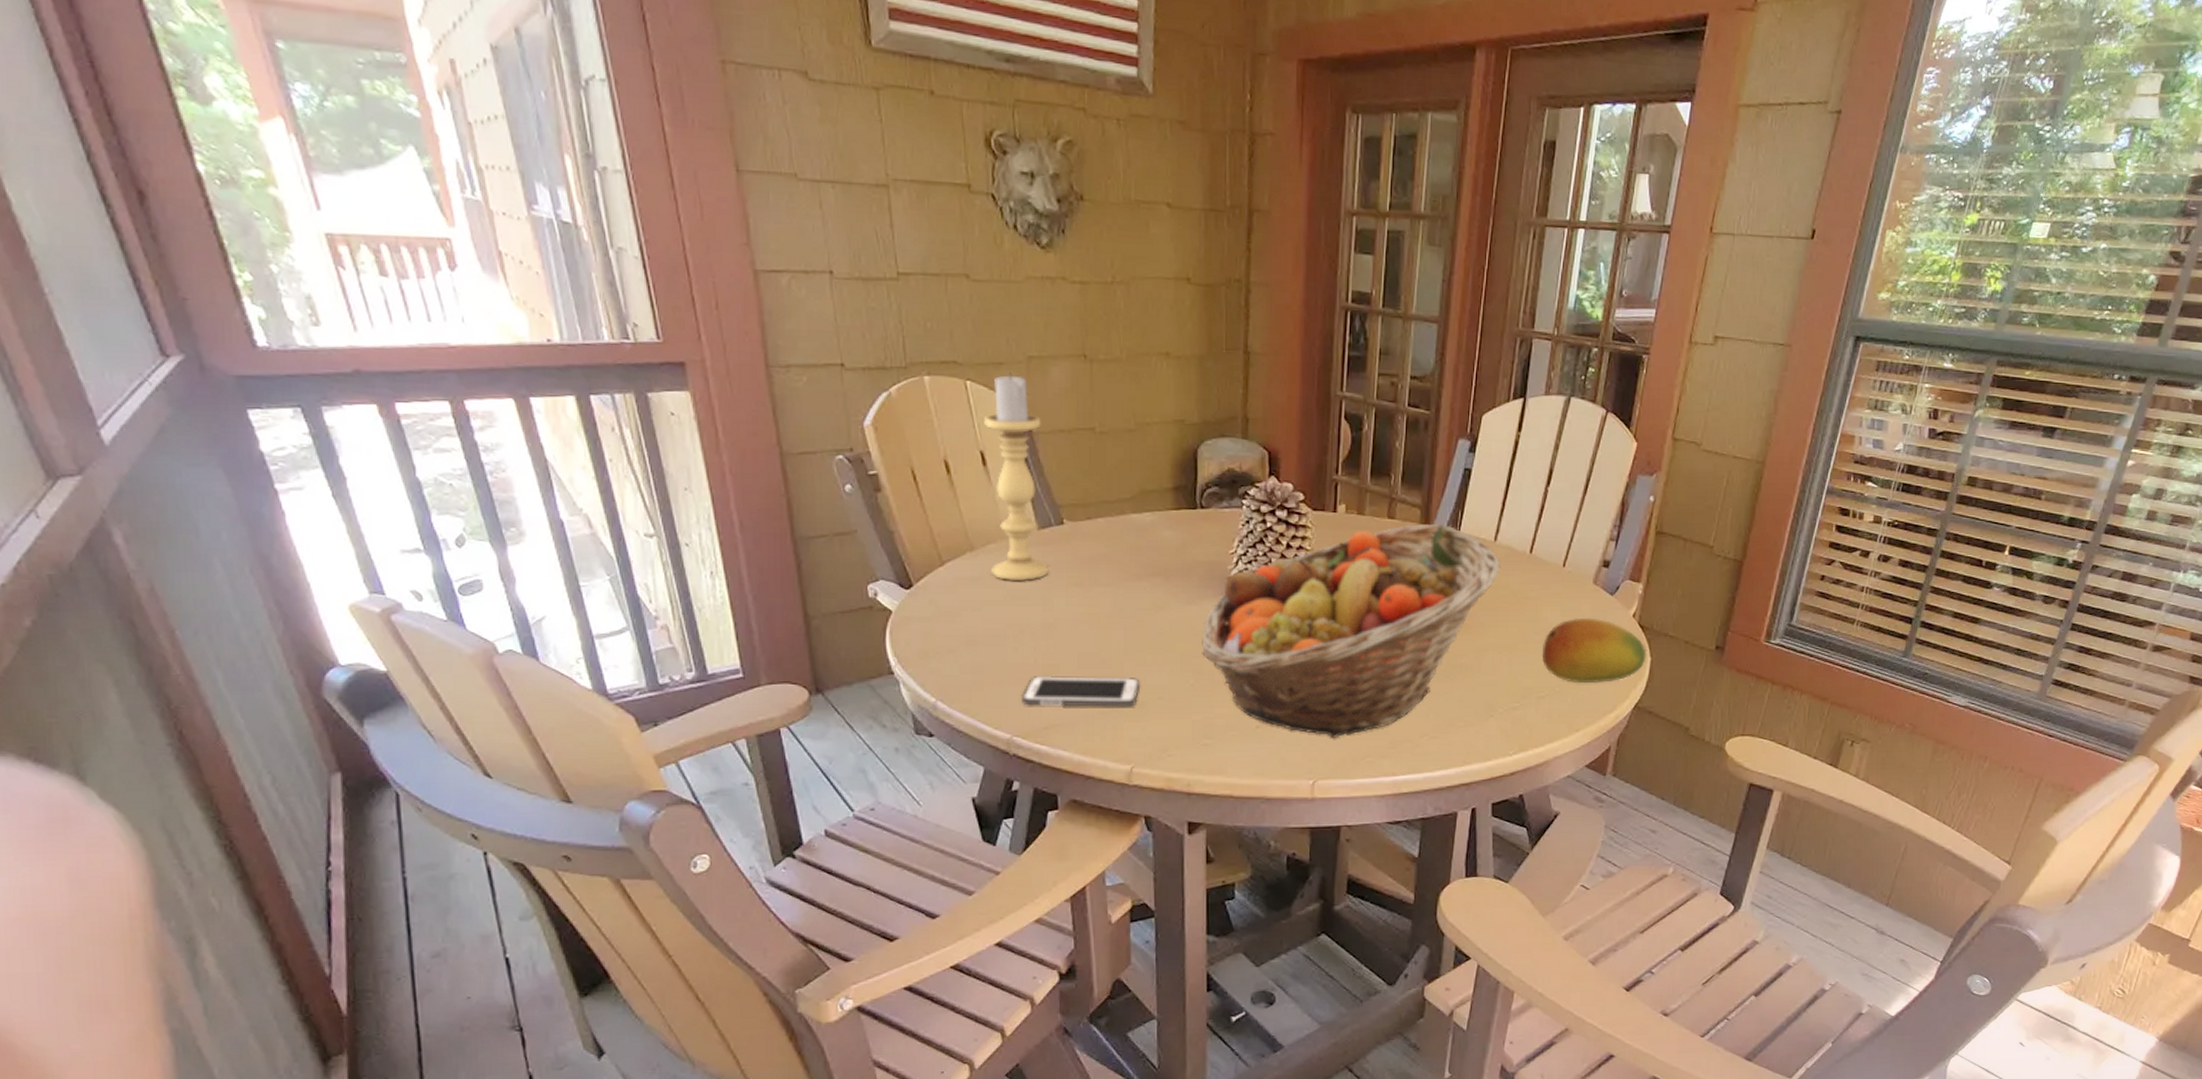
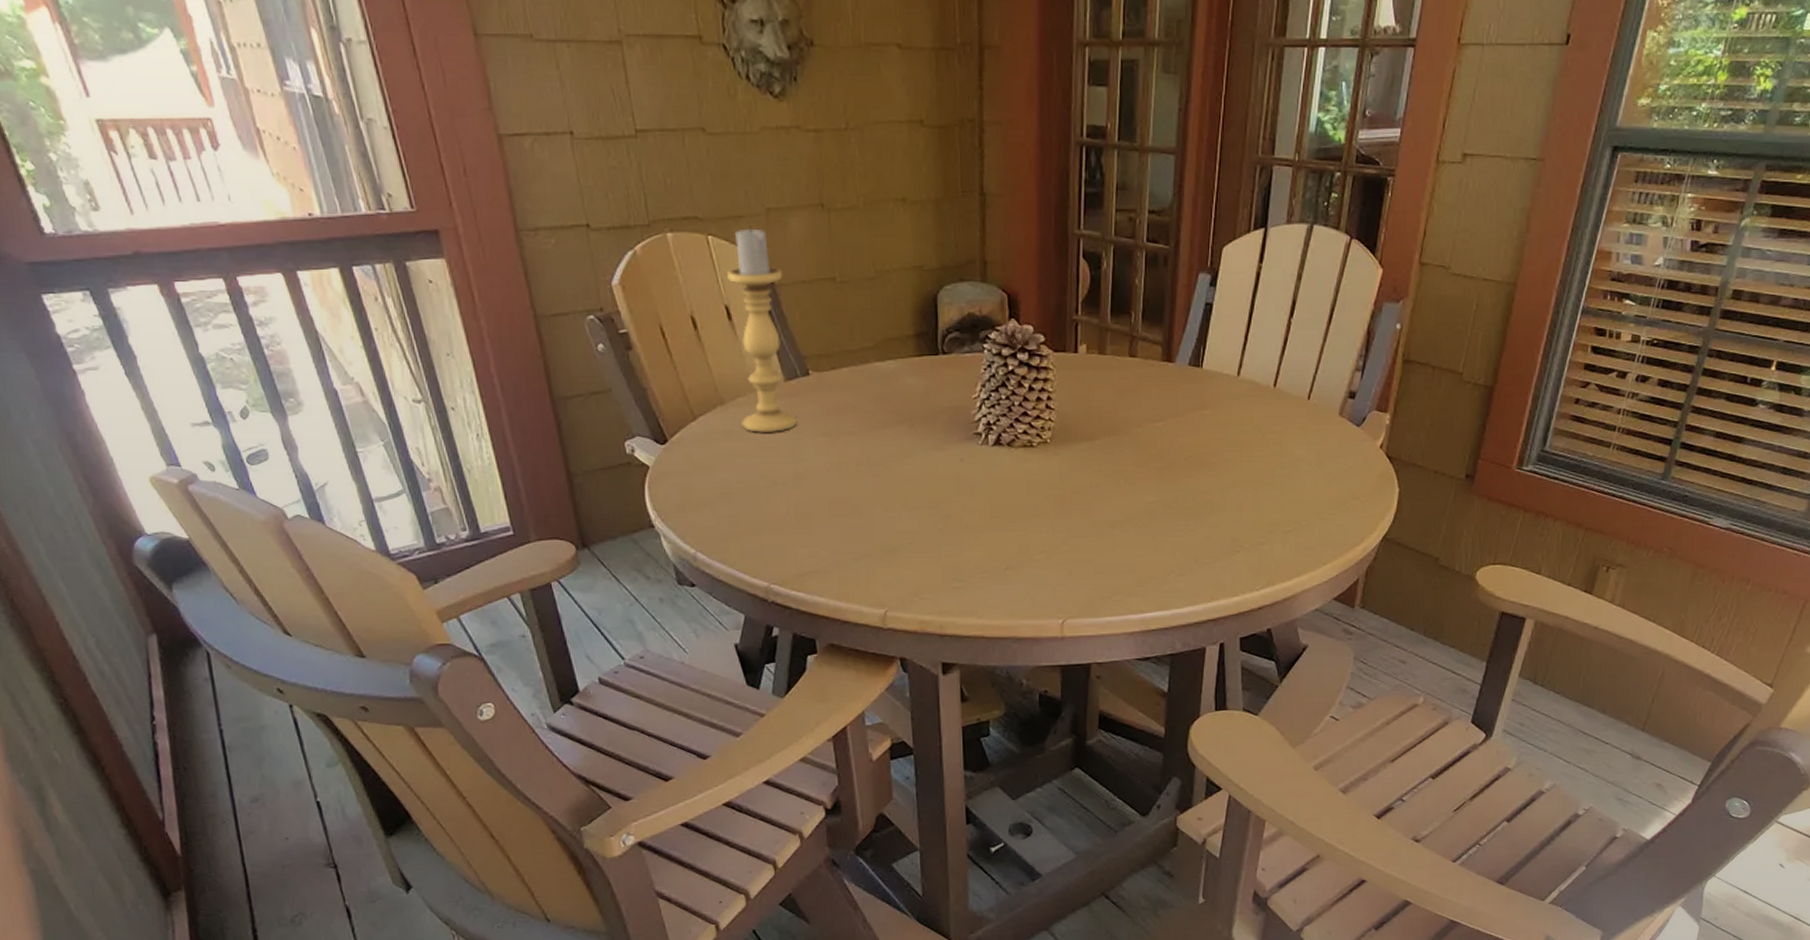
cell phone: present [1022,675,1141,707] -> none [777,523,891,555]
fruit basket: present [1202,524,1501,738] -> none [949,361,1244,578]
fruit: present [1543,617,1646,684] -> none [1288,450,1394,517]

